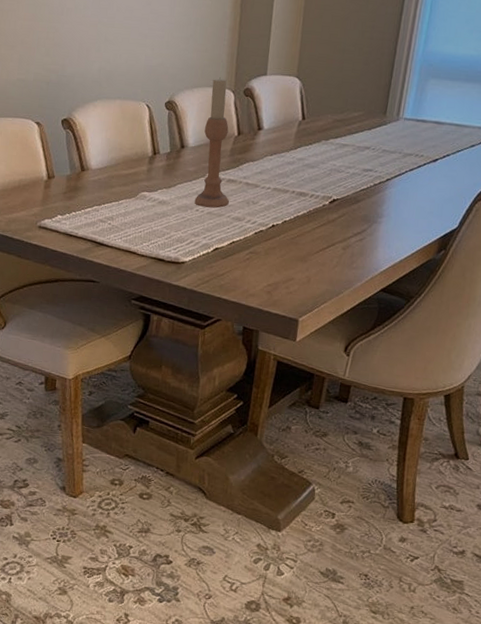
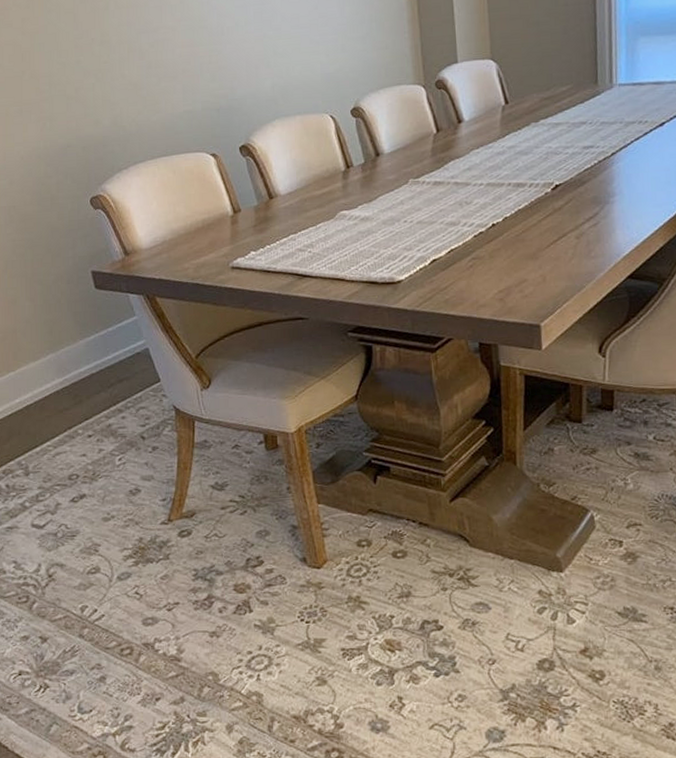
candlestick: present [194,77,229,208] -> none [399,73,439,217]

